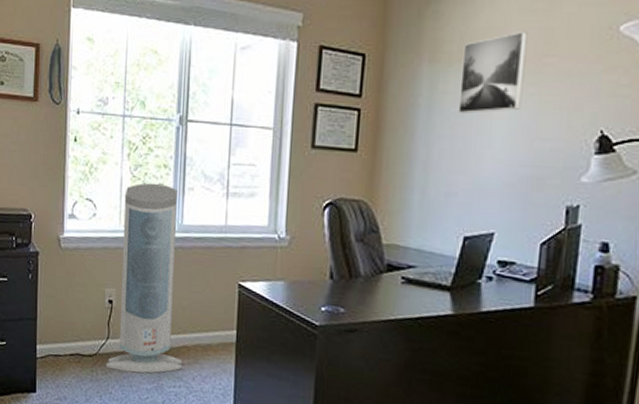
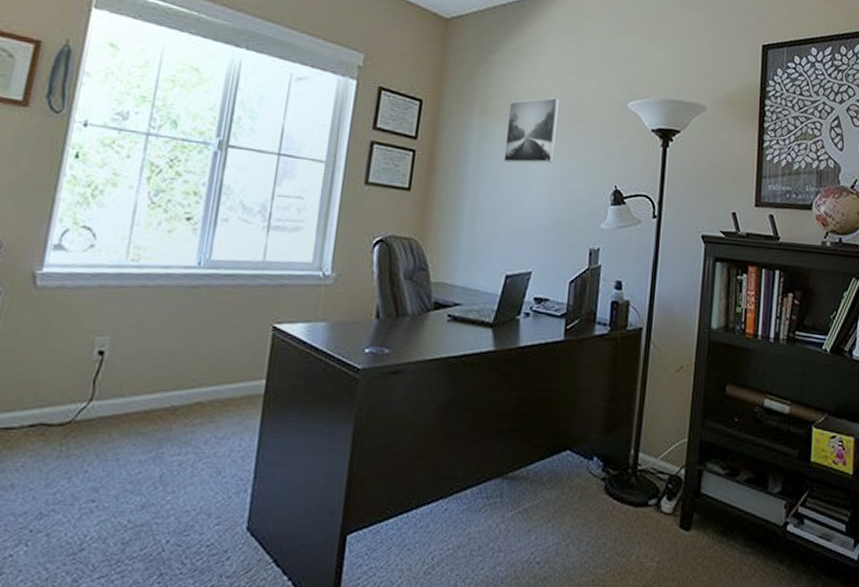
air purifier: present [106,183,182,374] -> none [84,211,208,442]

